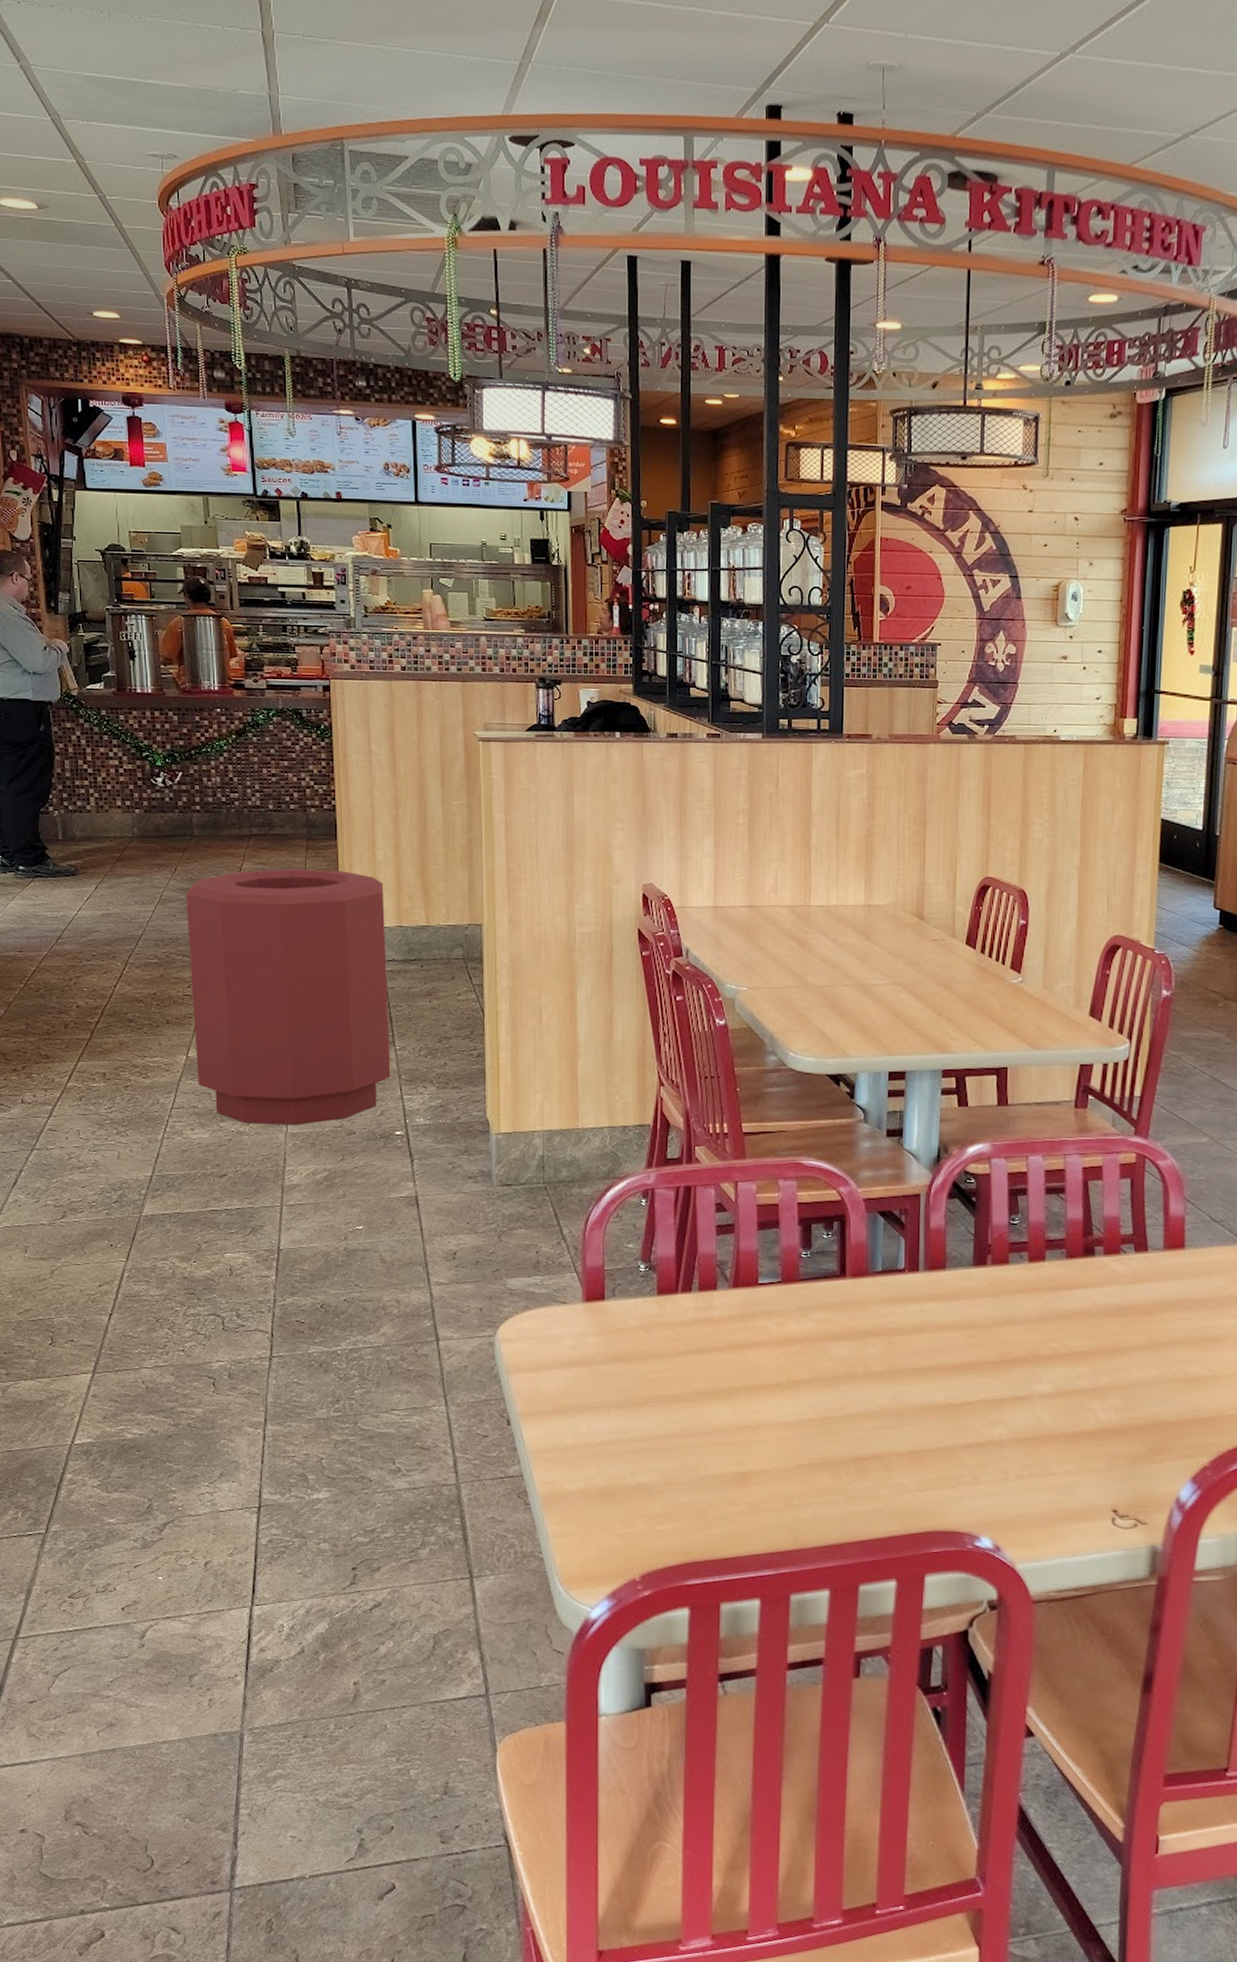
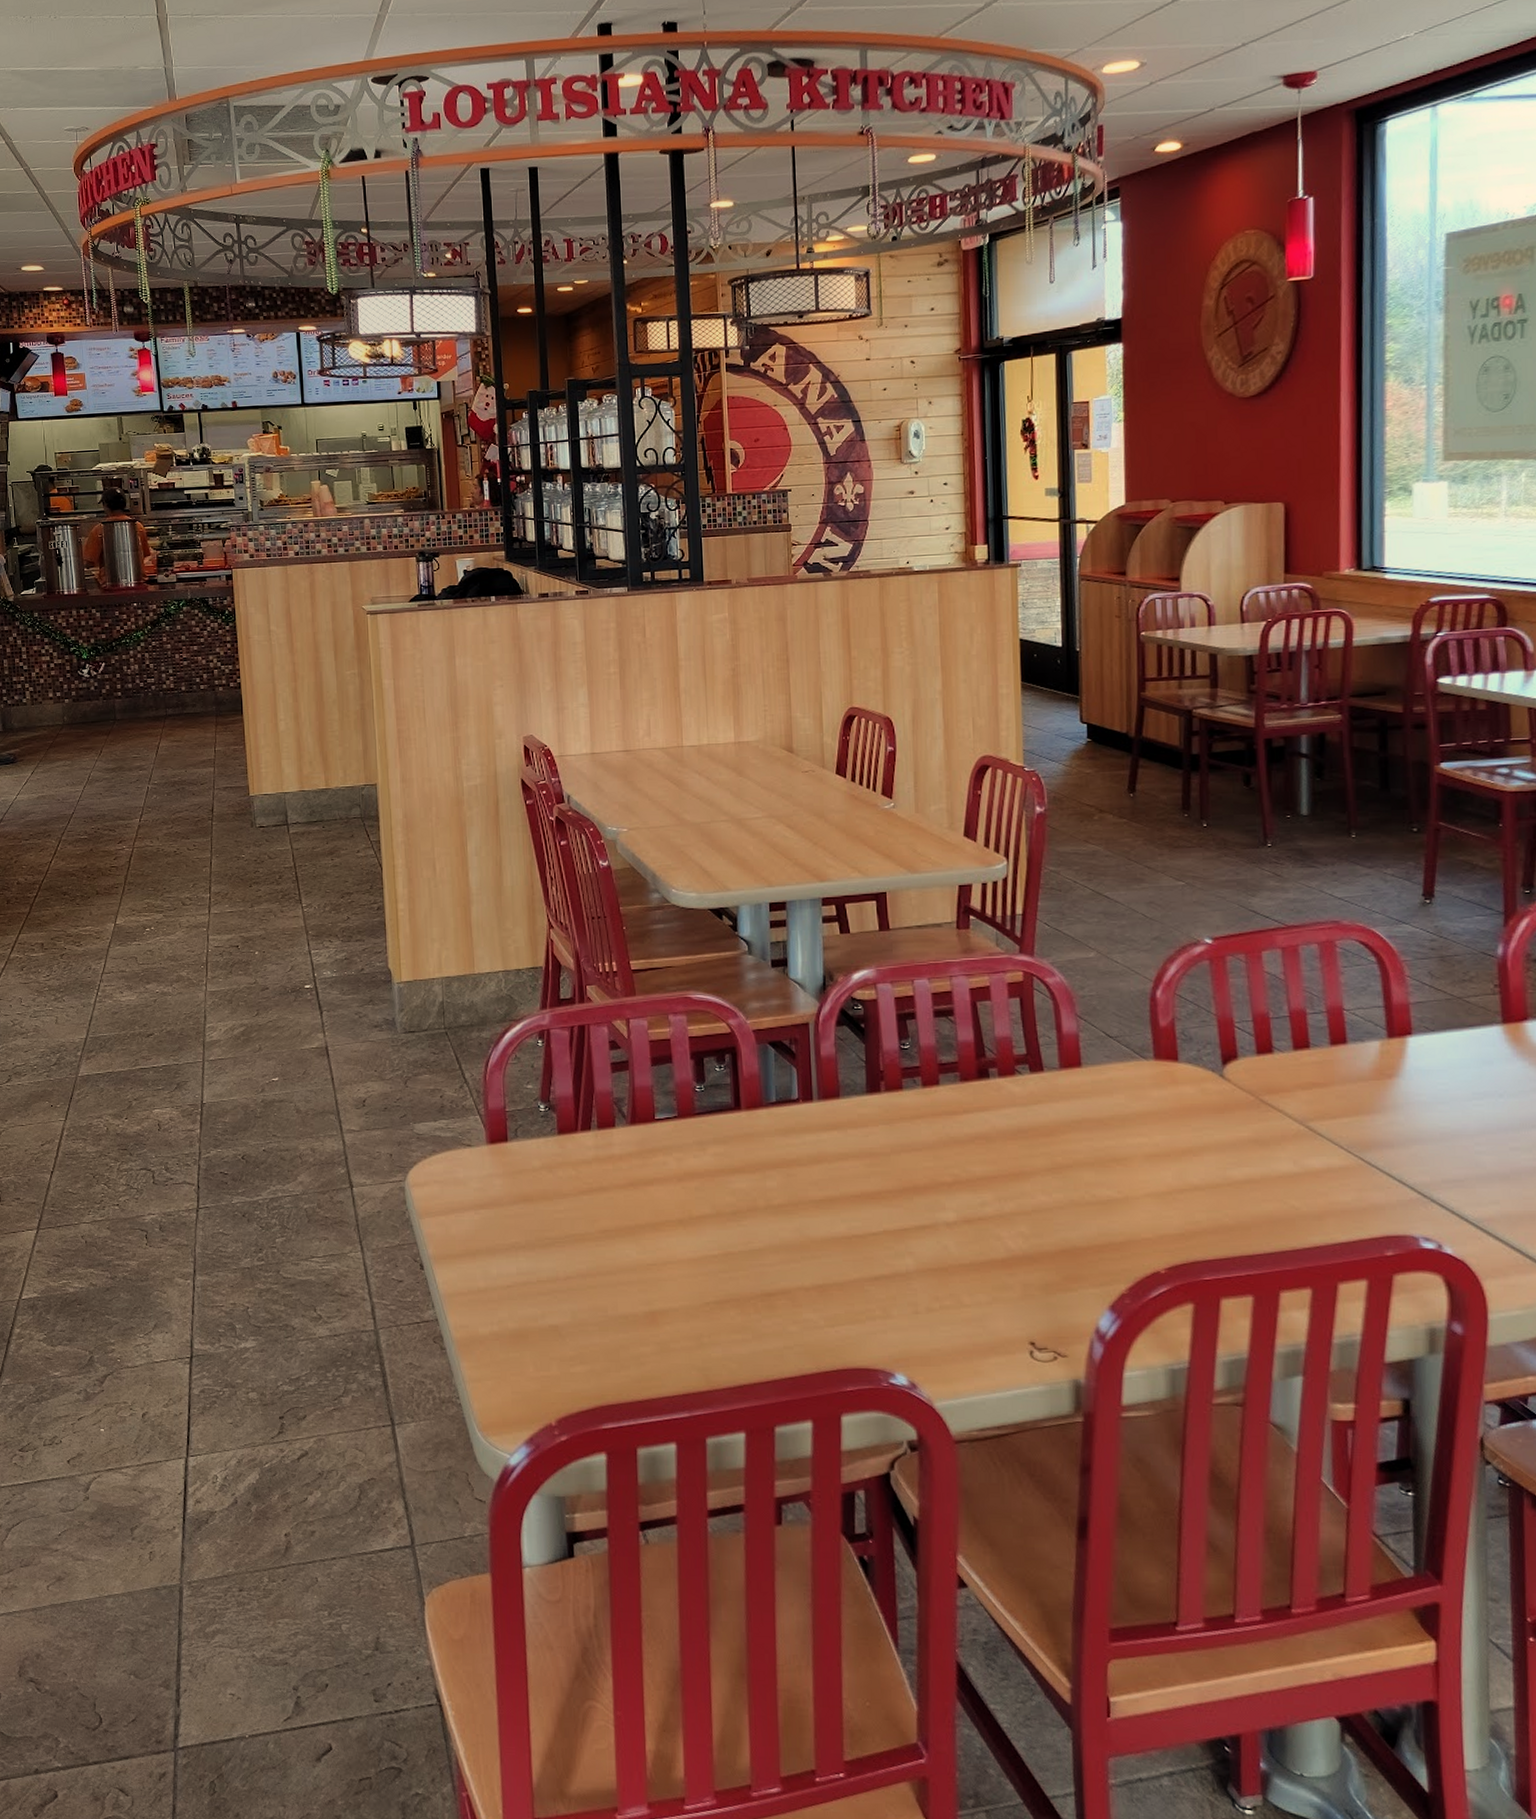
trash can: present [186,869,391,1125] -> none [111,742,299,984]

